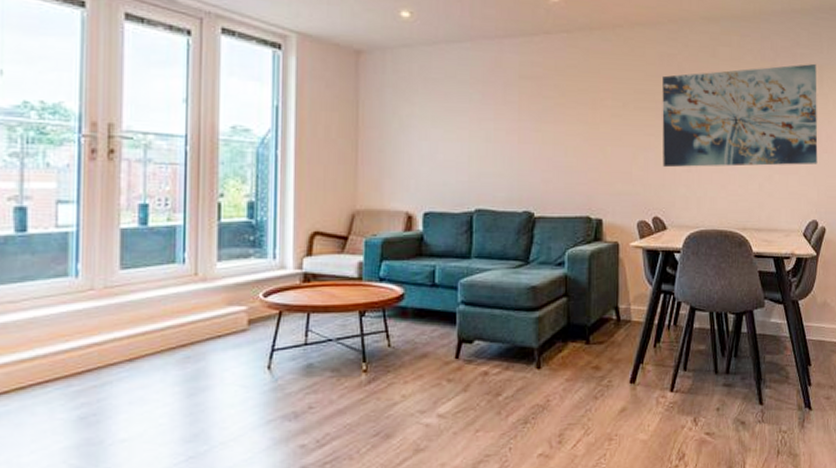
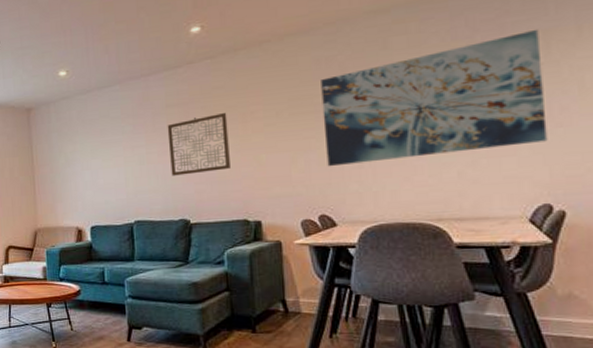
wall art: none [518,95,579,160] -> present [167,113,230,176]

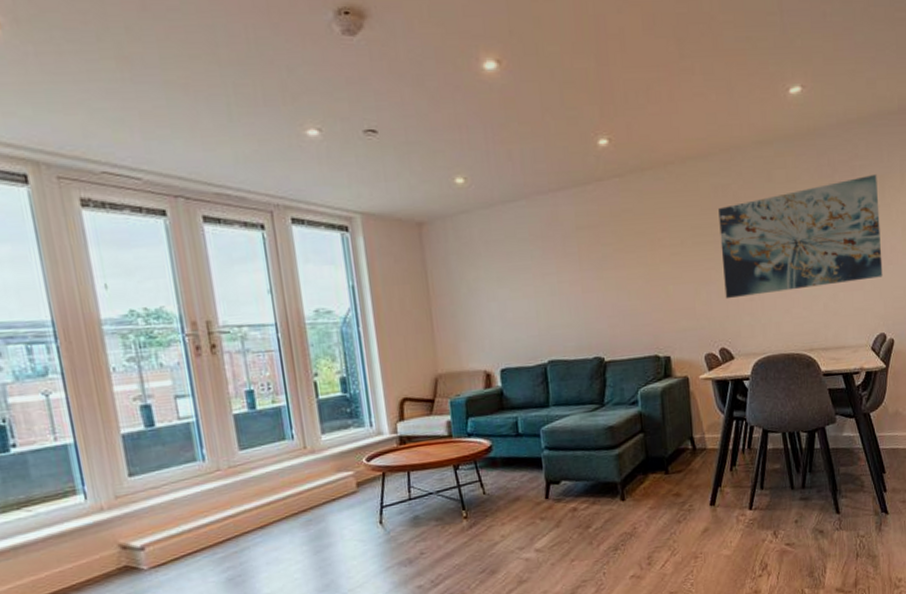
wall art: present [167,113,230,176] -> none [578,239,641,309]

